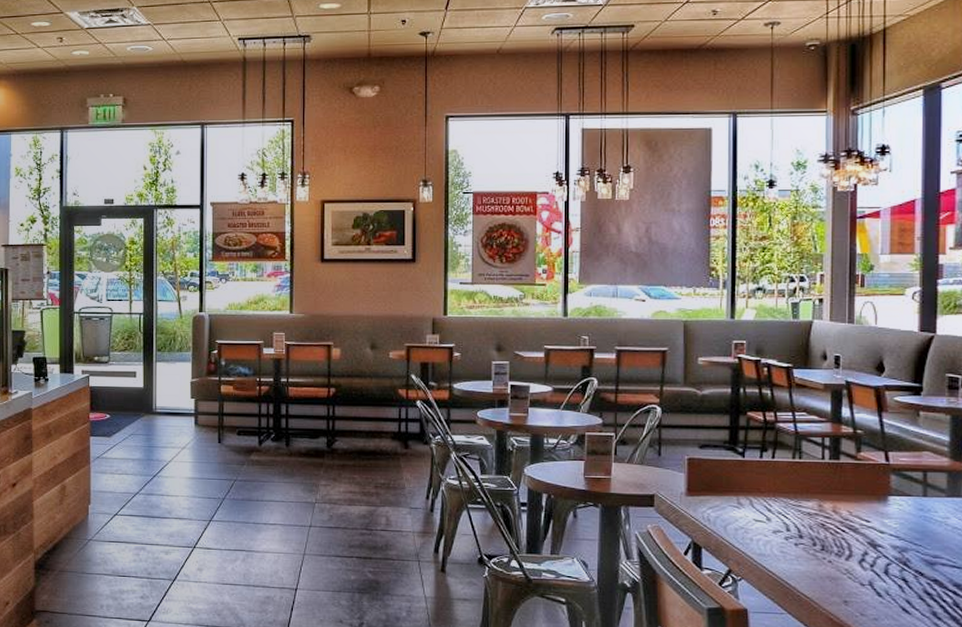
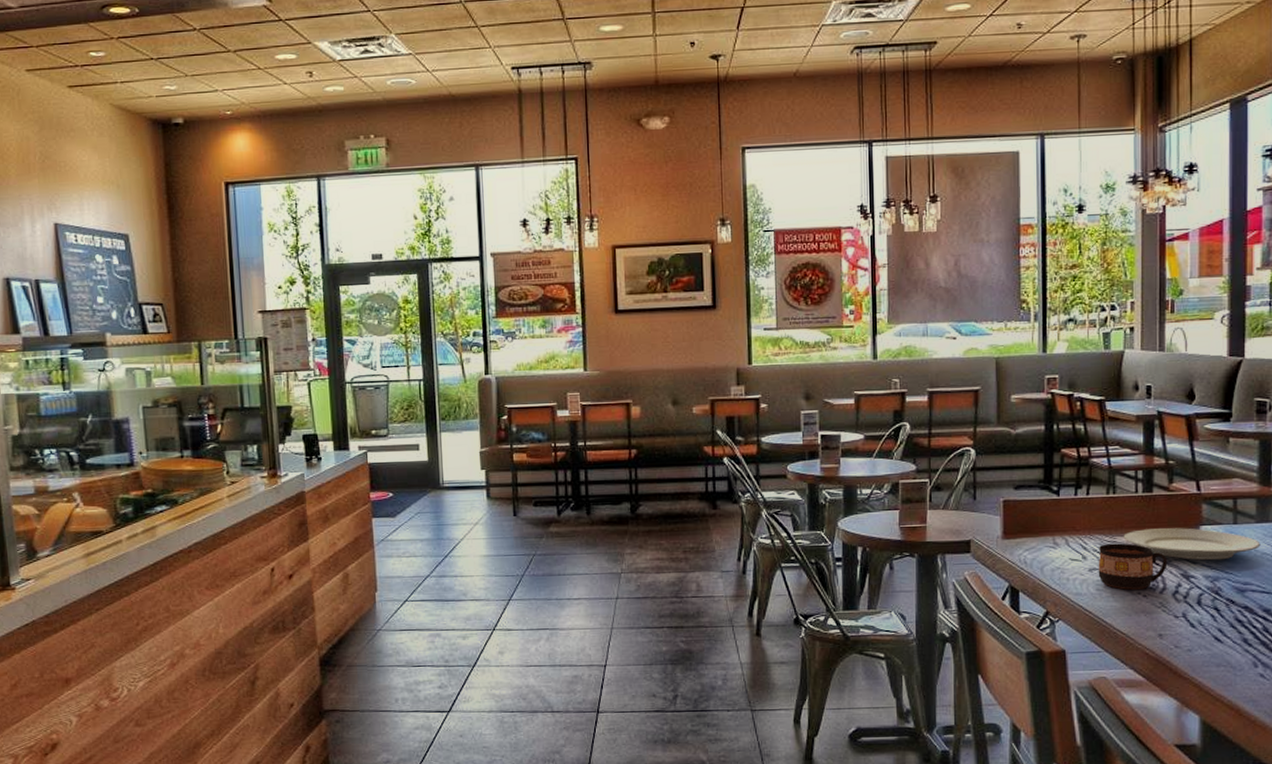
cup: none [782,507,854,555] -> present [1098,543,1168,590]
plate: none [809,495,952,532] -> present [1123,528,1261,560]

